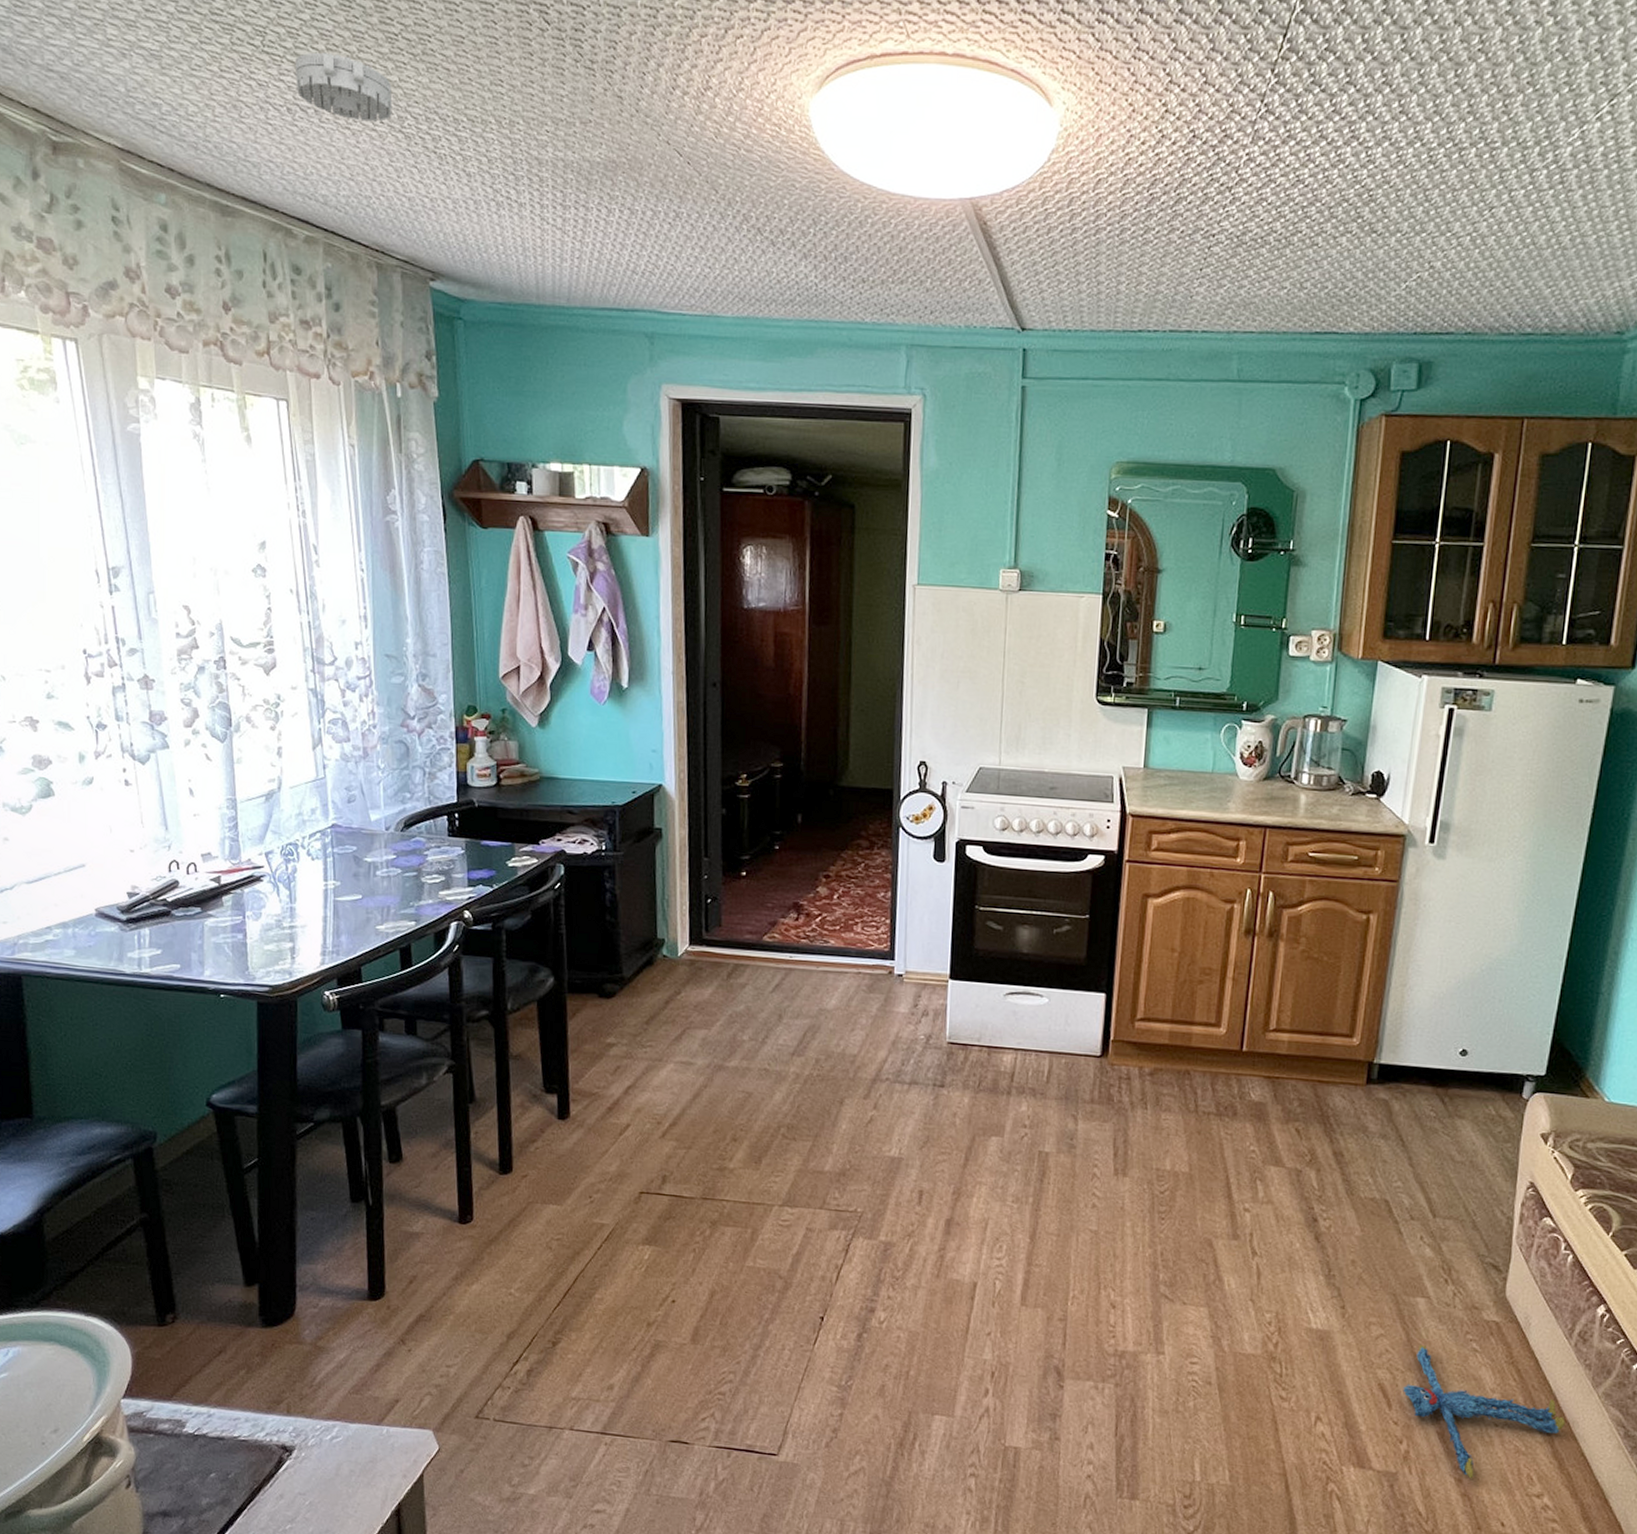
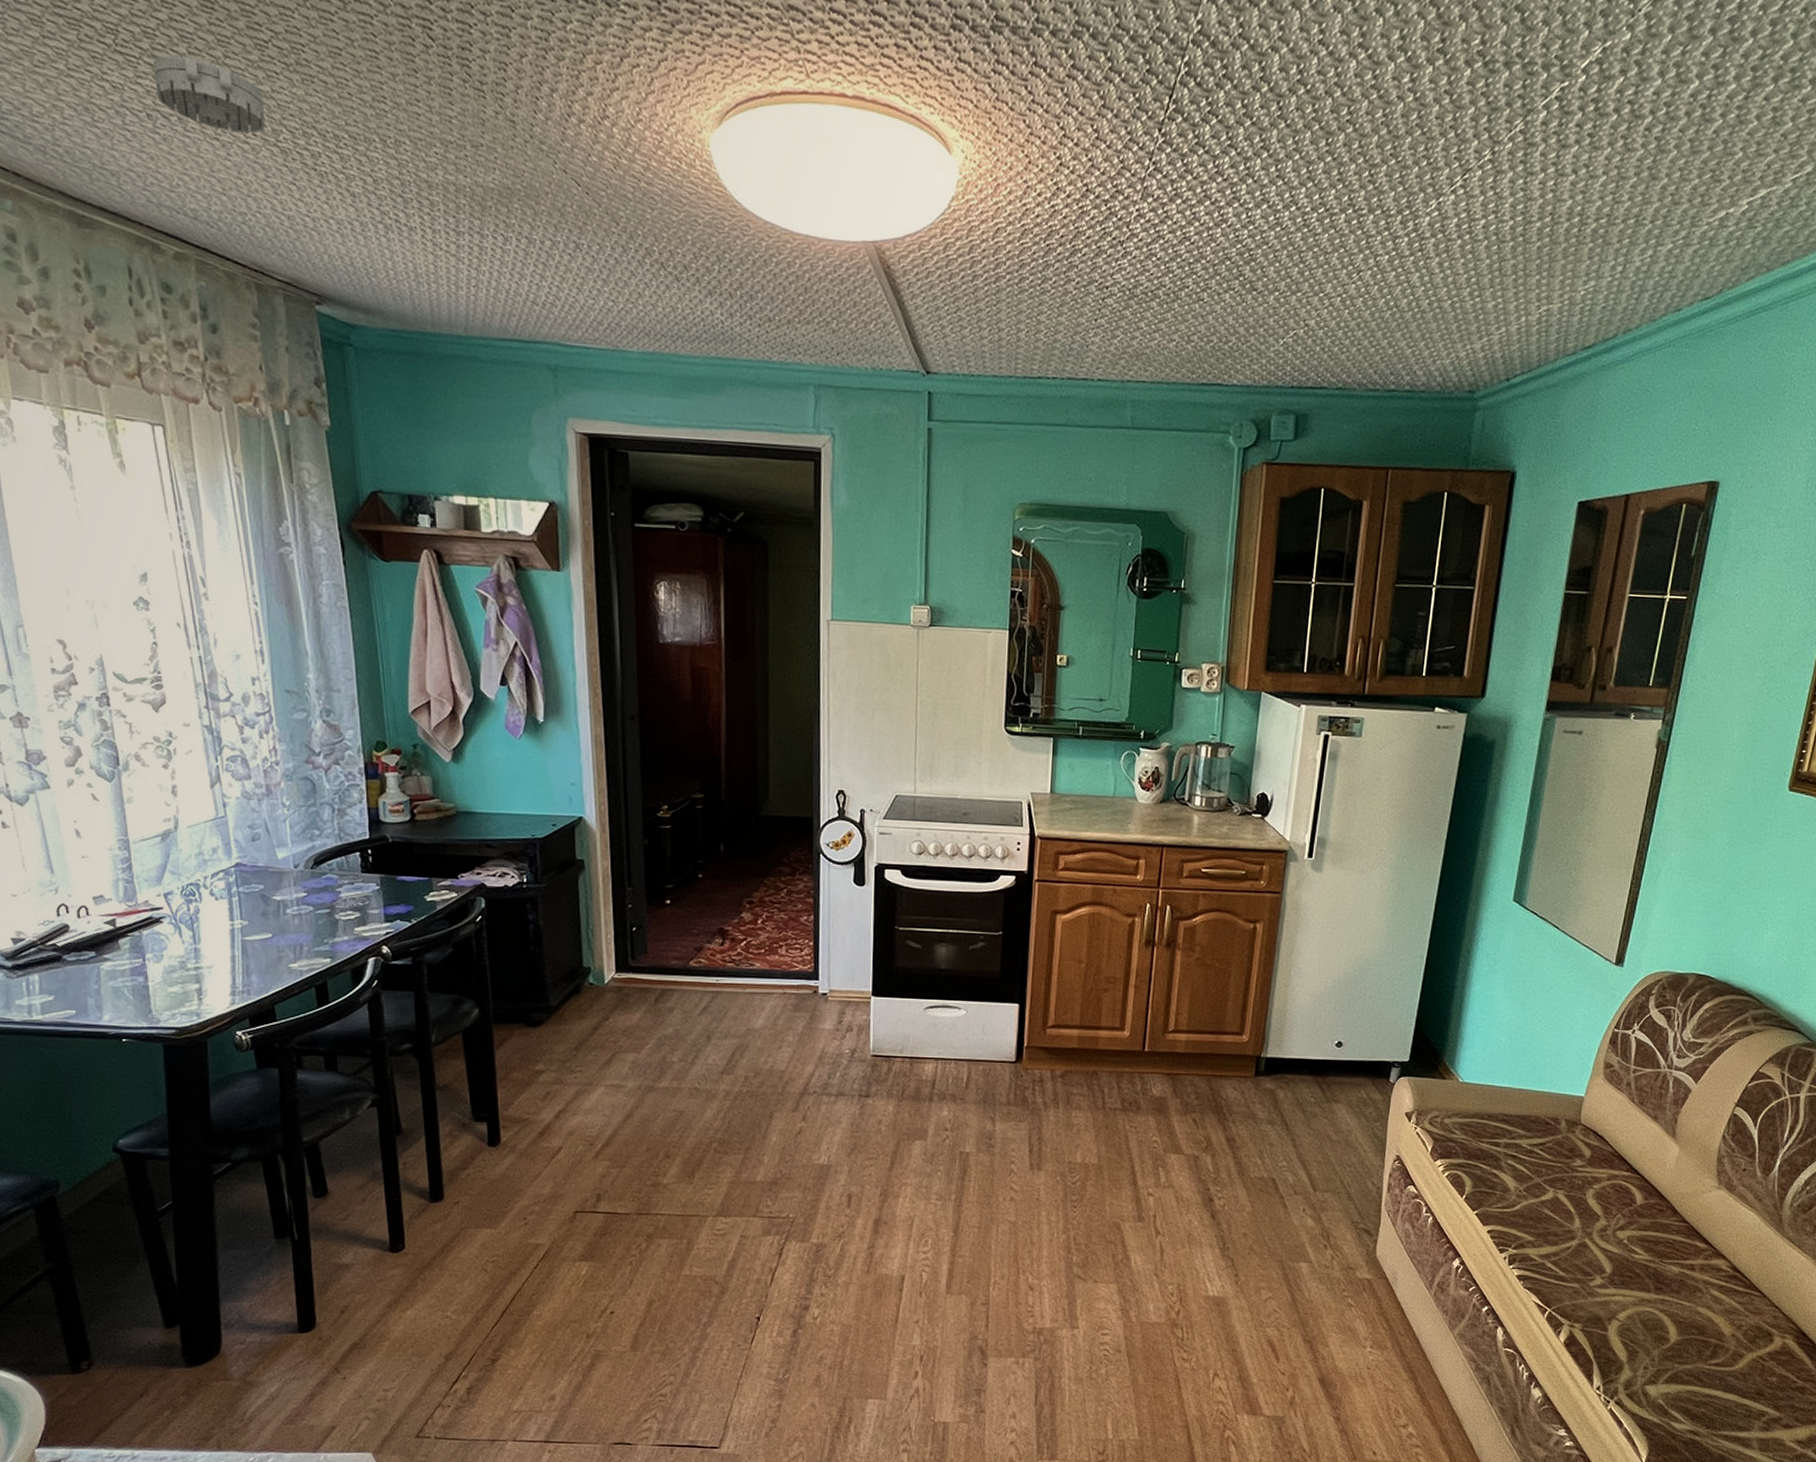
plush toy: present [1403,1344,1565,1479] -> none [1289,1303,1427,1417]

